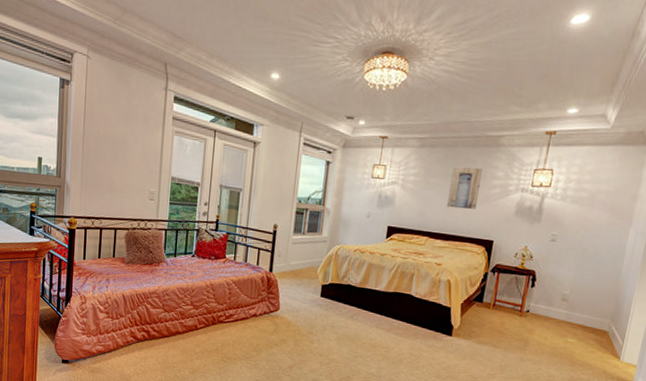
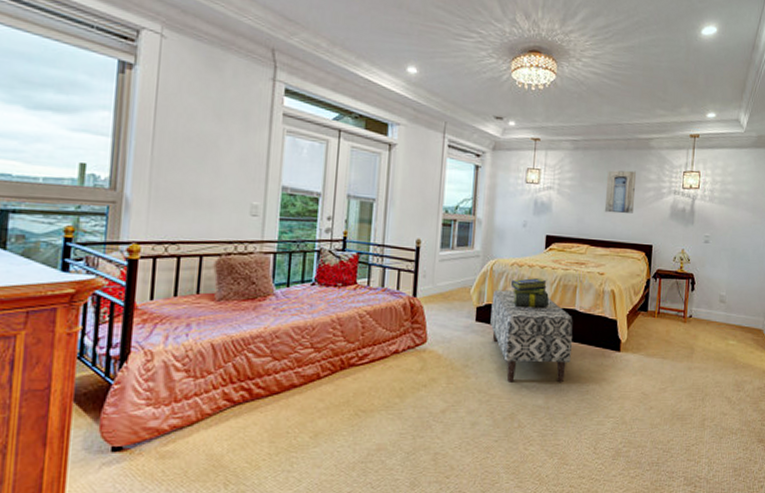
bench: none [333,271,408,356] -> present [490,289,573,383]
stack of books: none [353,263,387,291] -> present [511,277,549,308]

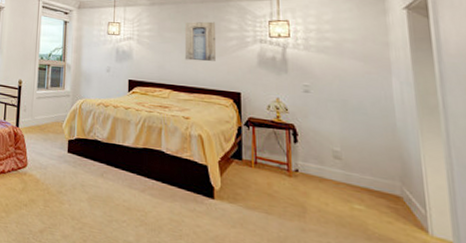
bench: present [490,289,573,383] -> none [80,125,160,222]
stack of books: present [511,277,549,308] -> none [99,117,134,146]

